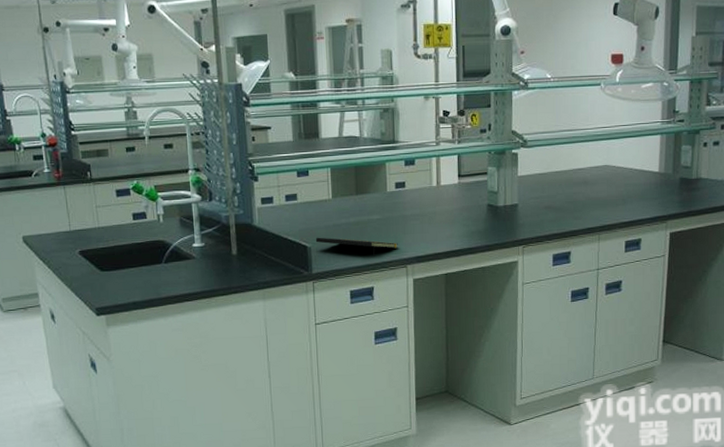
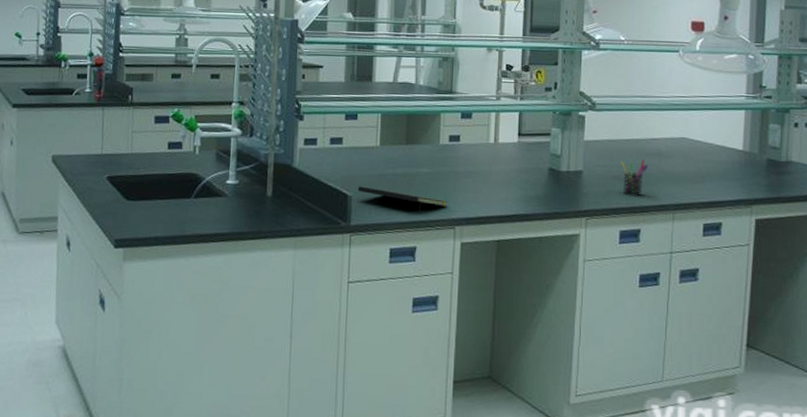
pen holder: none [552,188,576,223] -> present [621,159,648,197]

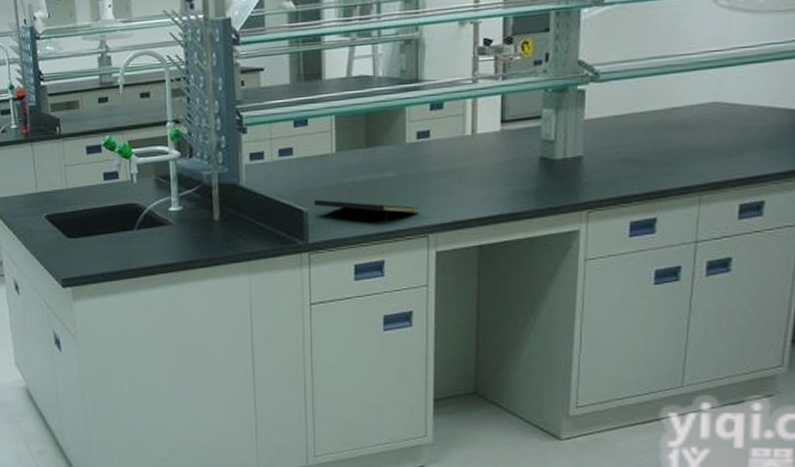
pen holder: present [621,159,648,197] -> none [632,134,667,181]

